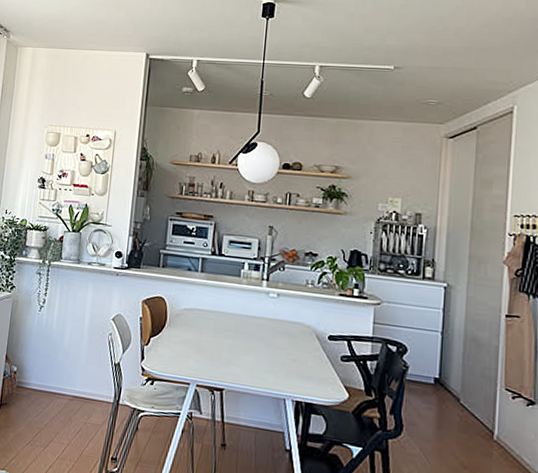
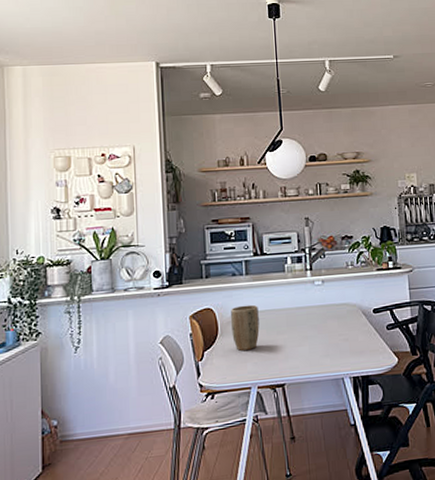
plant pot: none [179,301,208,347] -> present [230,304,260,351]

